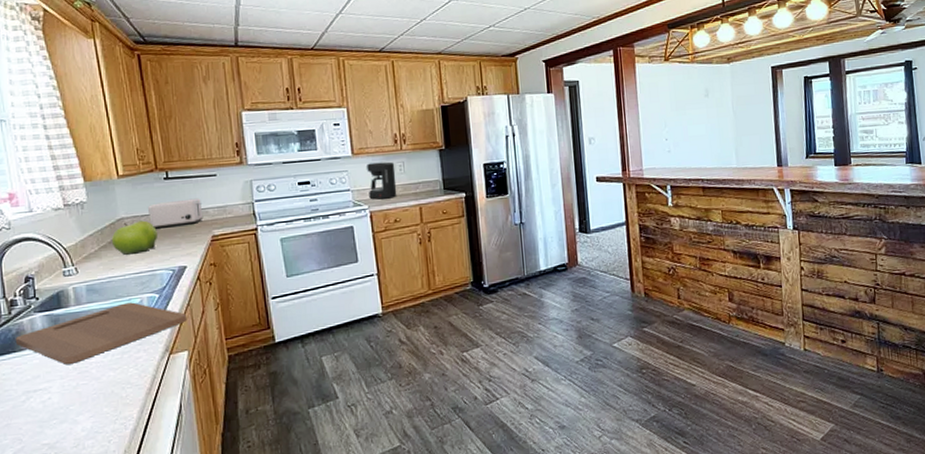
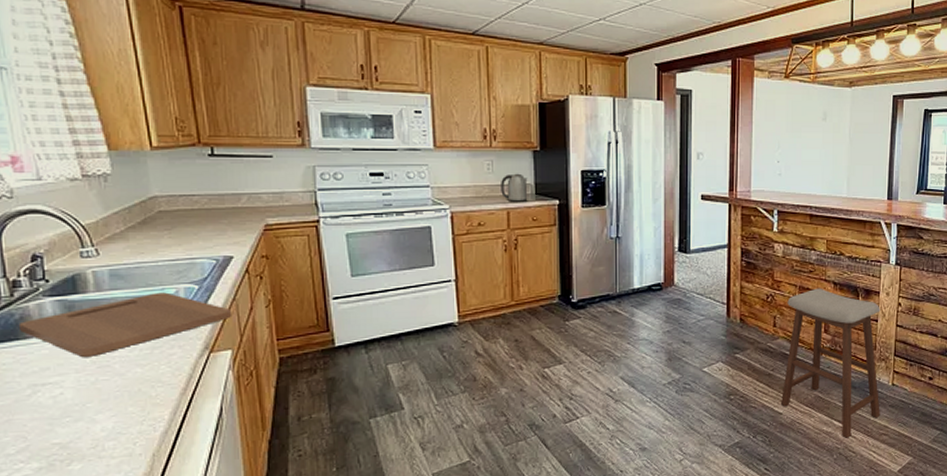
fruit: present [111,220,159,255] -> none [141,201,200,238]
toaster: present [148,198,204,229] -> none [188,181,255,212]
coffee maker: present [367,162,396,200] -> none [450,158,482,199]
kettle: none [412,171,437,199] -> present [501,173,528,203]
bar stool: none [689,257,796,407] -> present [781,288,881,438]

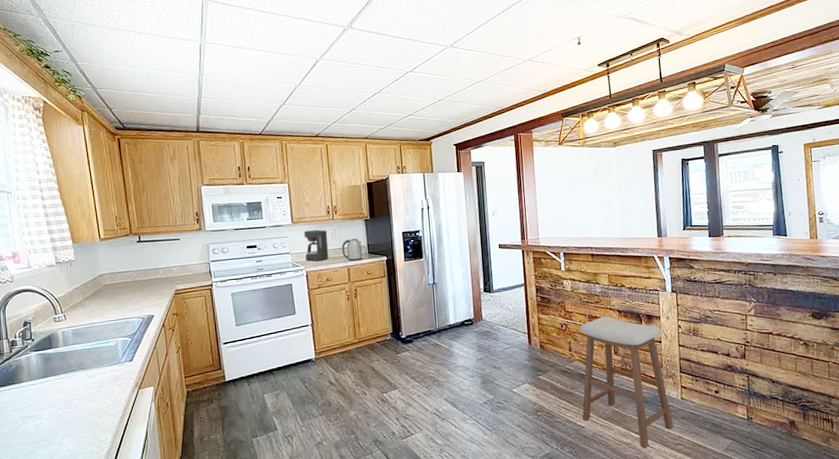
cutting board: present [18,292,233,357] -> none [14,344,154,395]
coffee maker: none [450,158,482,199] -> present [304,229,328,262]

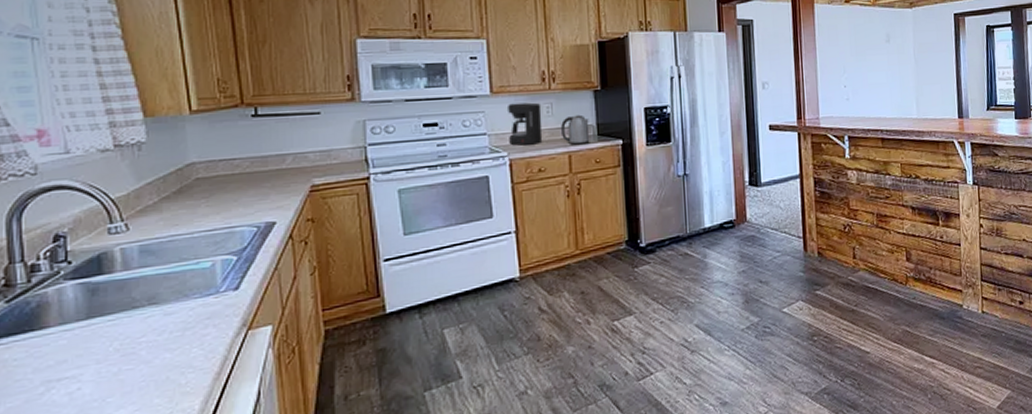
bar stool: present [579,315,674,448] -> none [865,214,973,375]

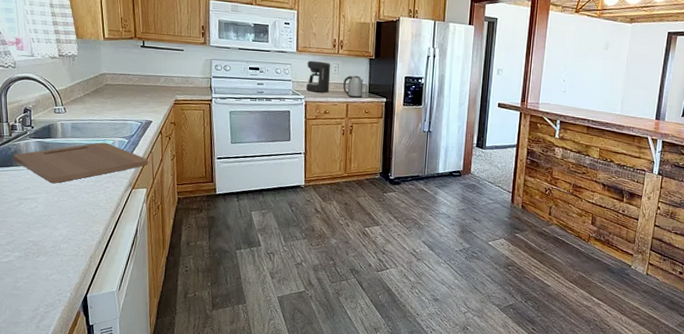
cutting board: none [34,266,274,345] -> present [13,142,149,183]

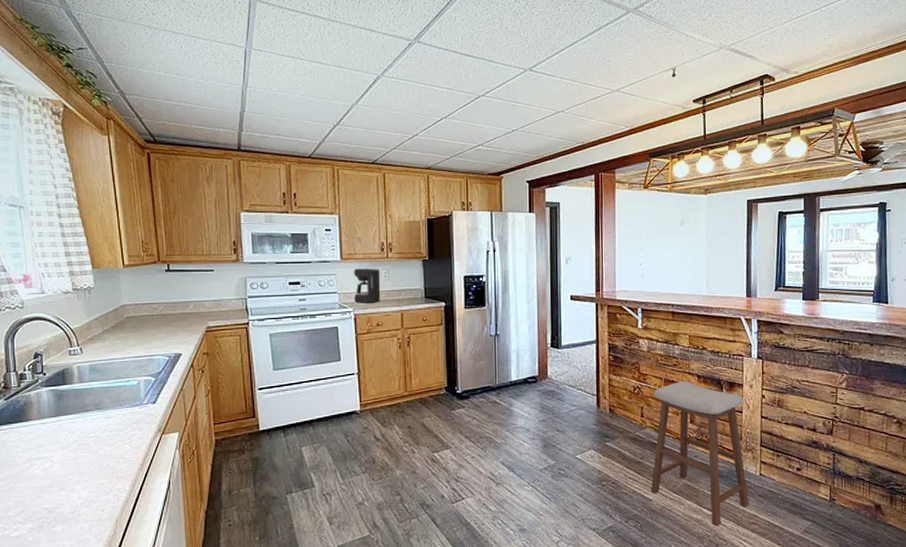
cutting board: present [13,142,149,183] -> none [22,383,180,436]
kettle: present [343,75,364,99] -> none [396,280,419,306]
bar stool: none [550,187,642,313] -> present [651,380,749,526]

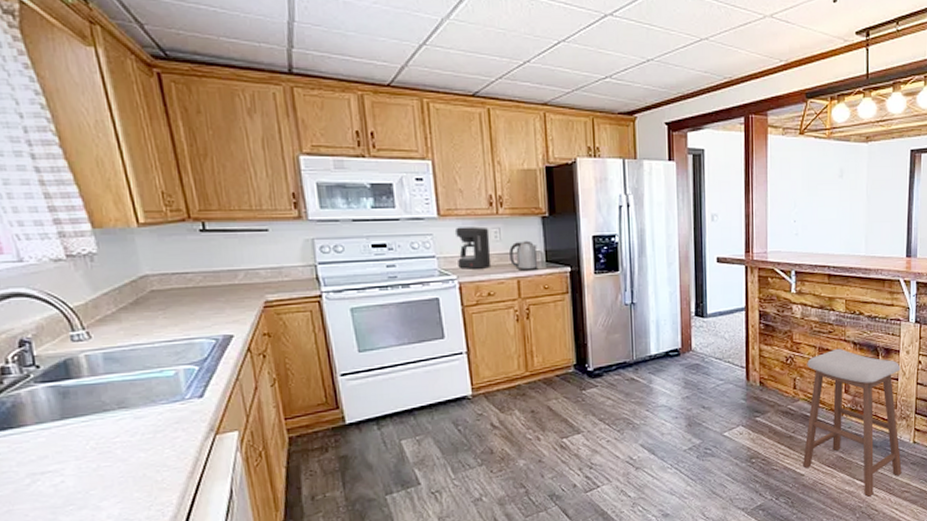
kettle: none [396,280,419,306] -> present [509,240,539,272]

